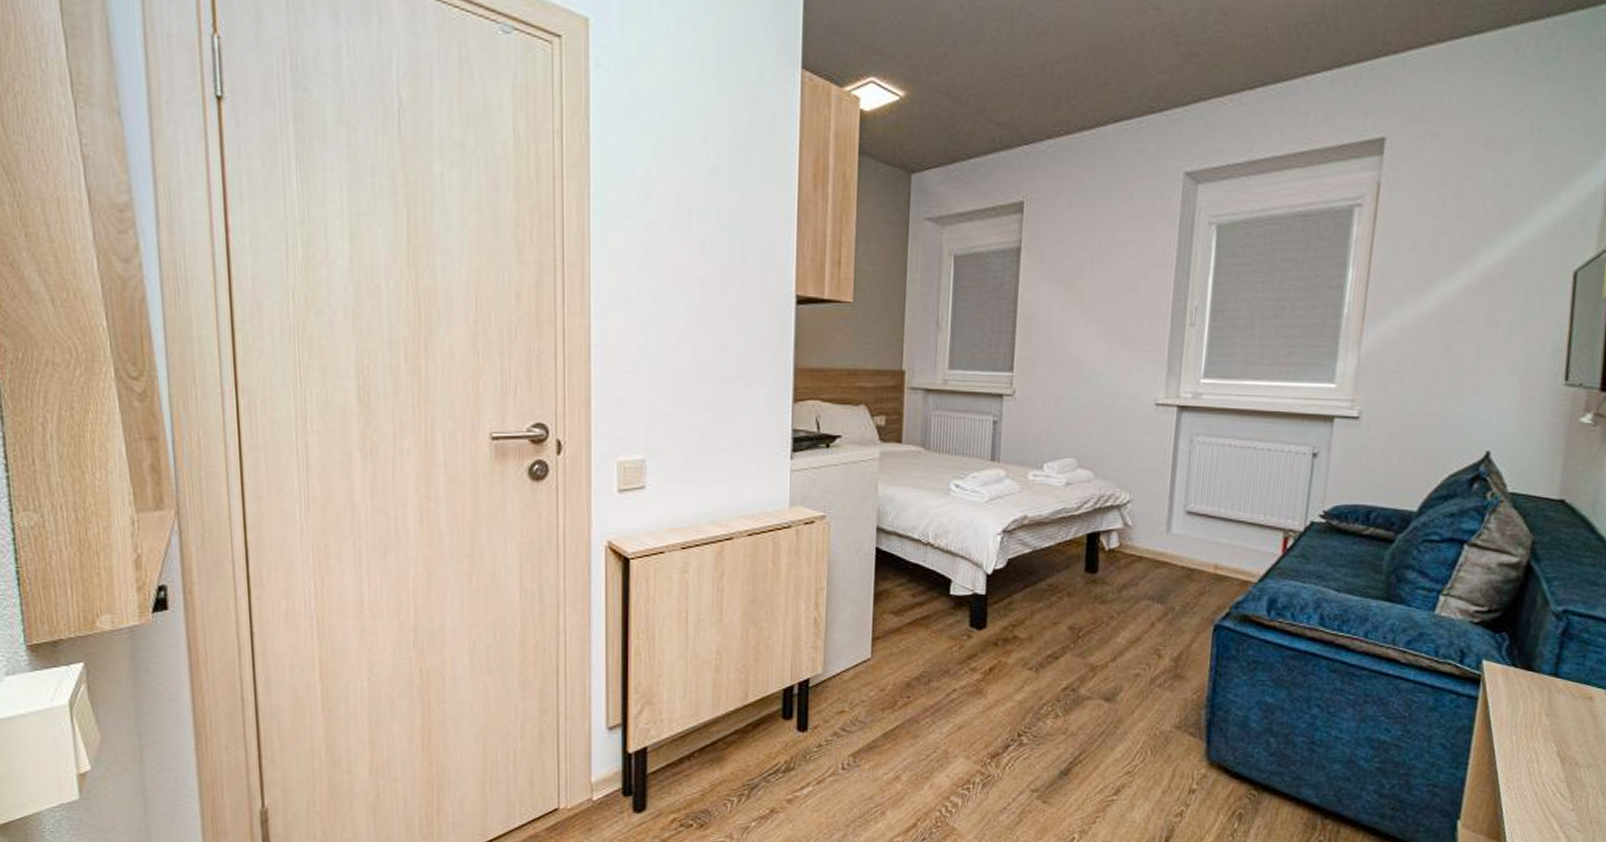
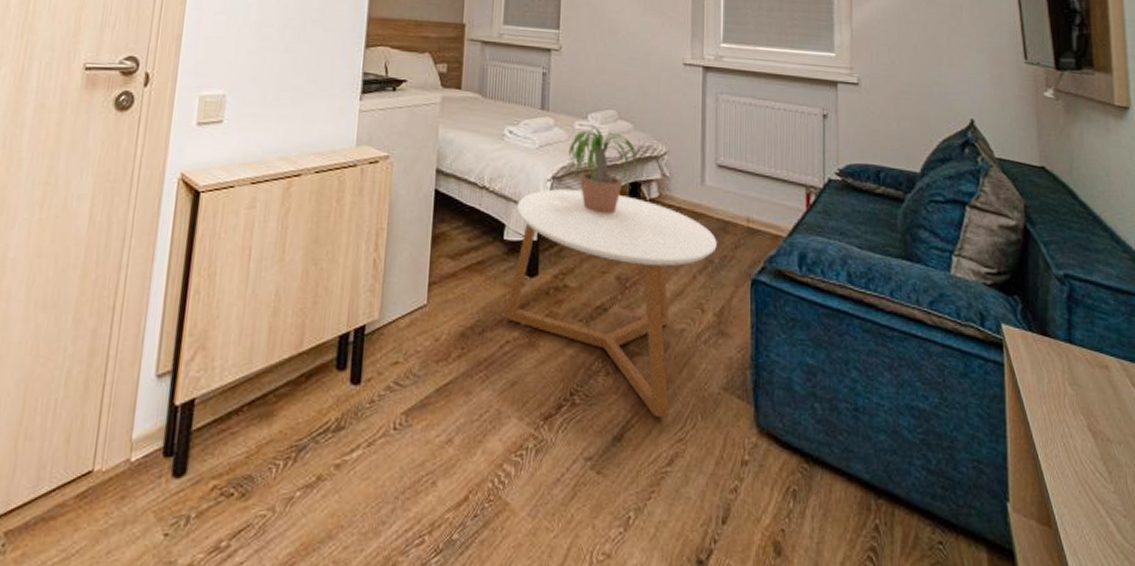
coffee table: none [952,542,1180,753] -> present [505,188,717,417]
potted plant: none [1013,477,1104,565] -> present [562,127,644,213]

